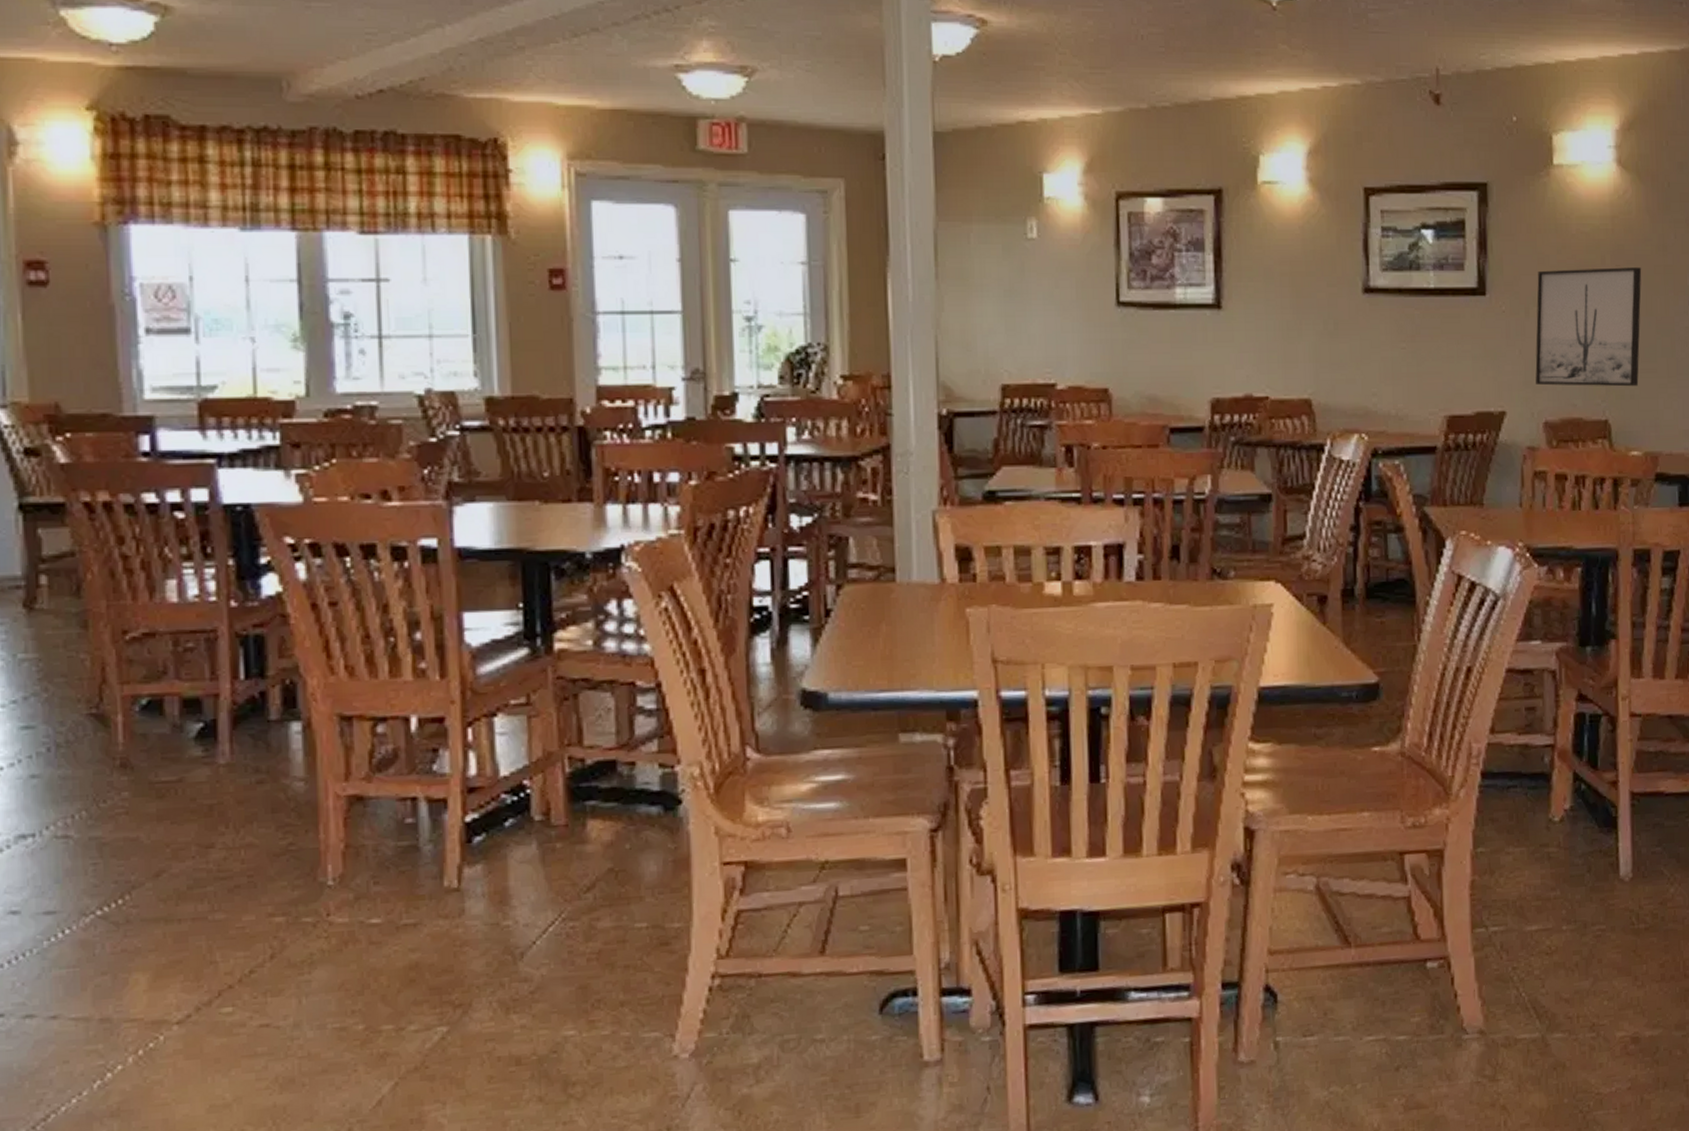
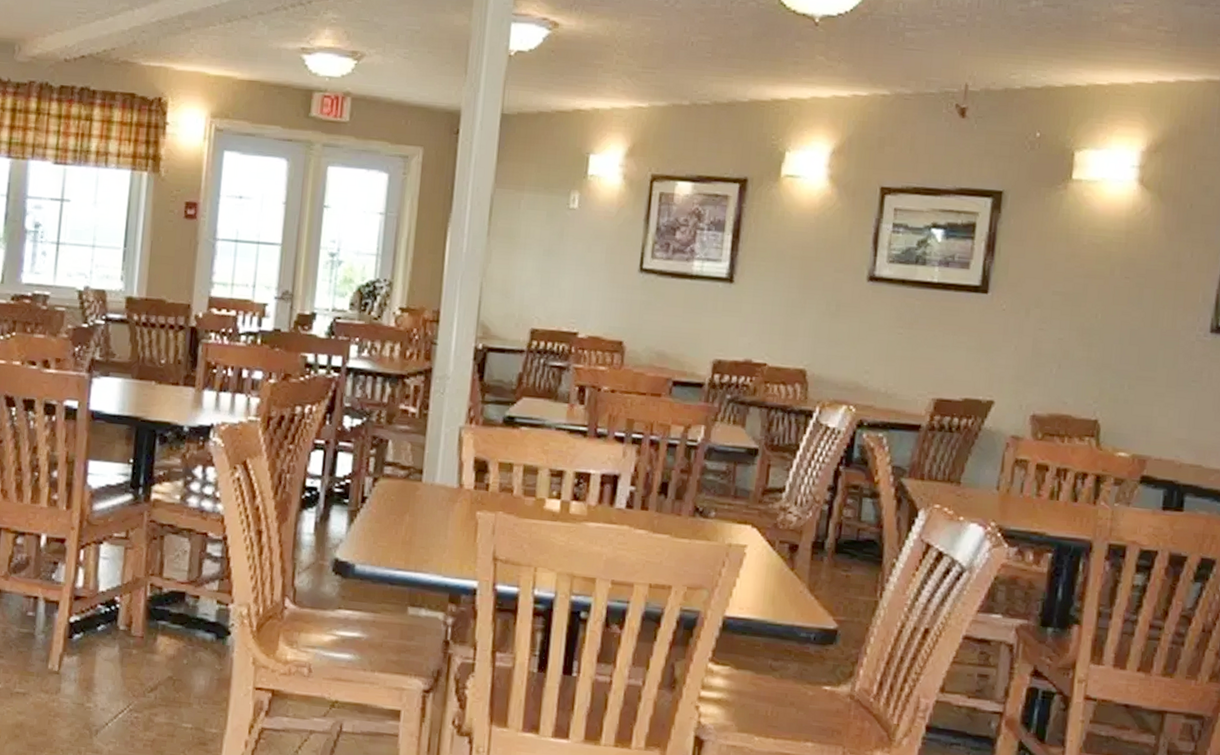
wall art: present [1535,267,1642,387] -> none [1028,275,1152,392]

